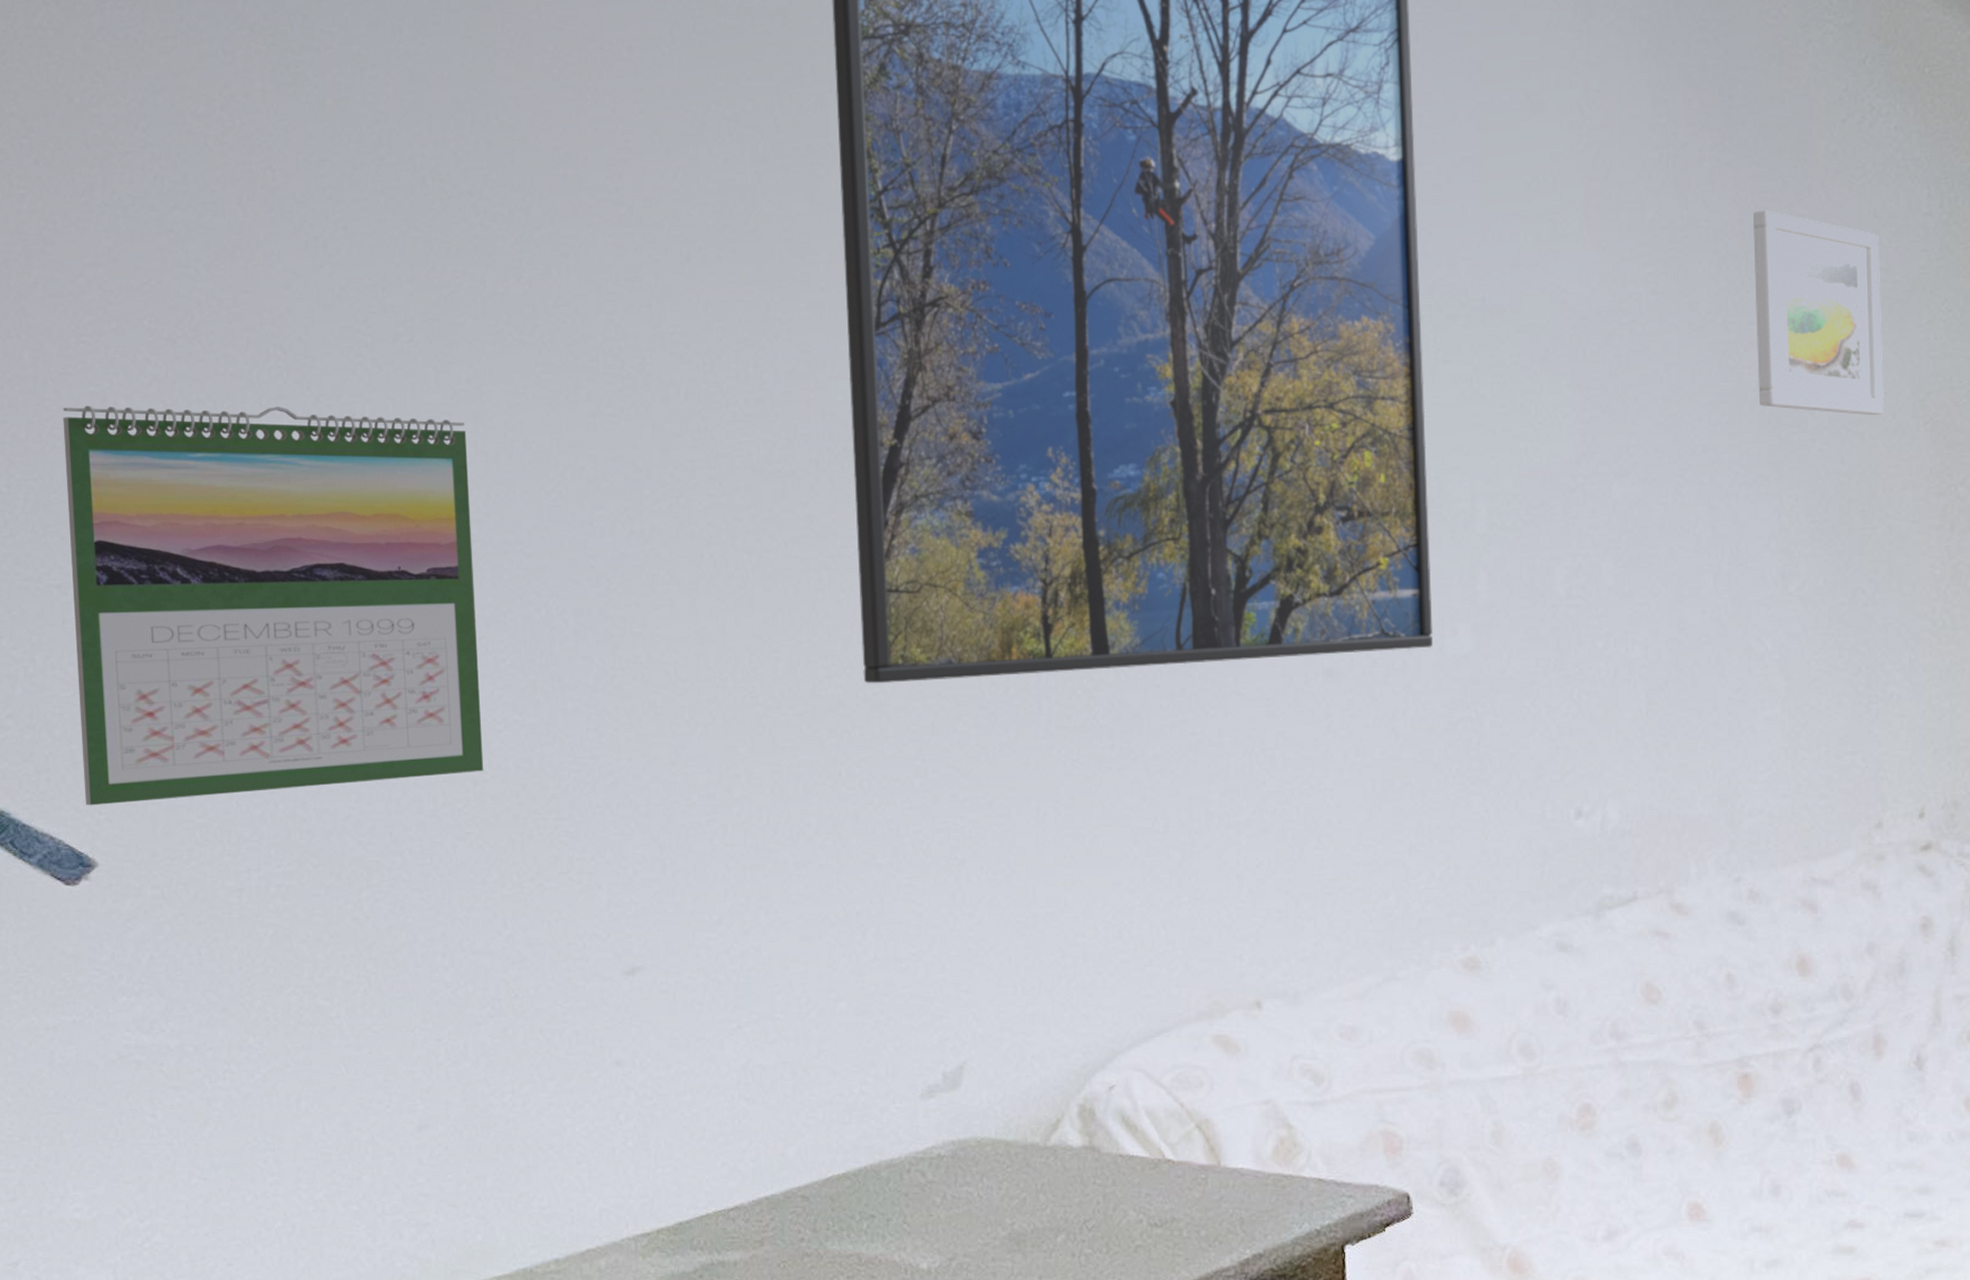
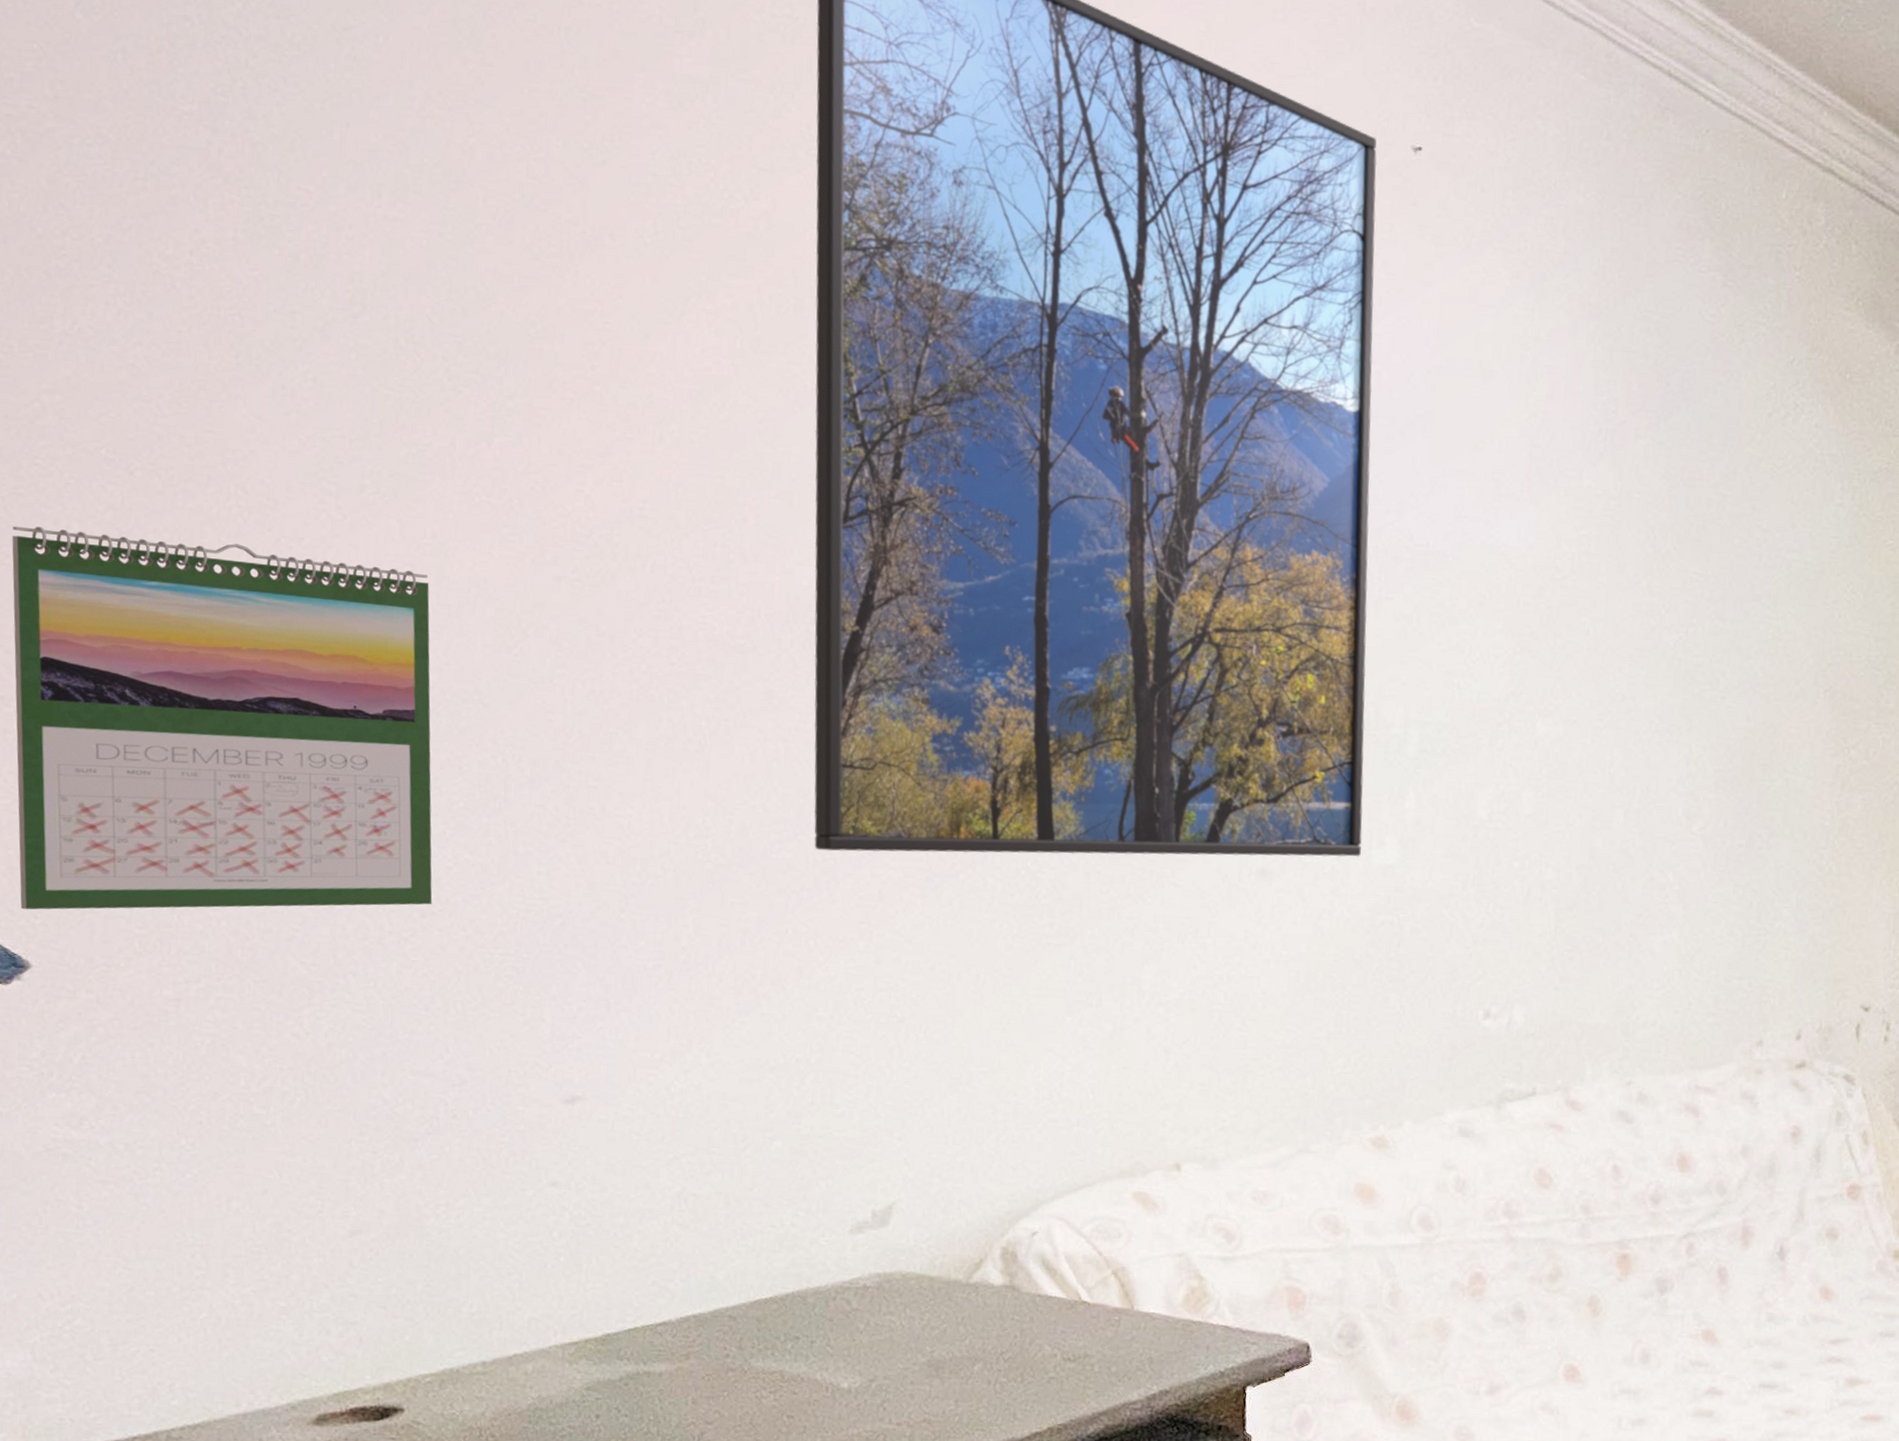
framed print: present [1753,210,1884,415] -> none [1676,488,1795,680]

